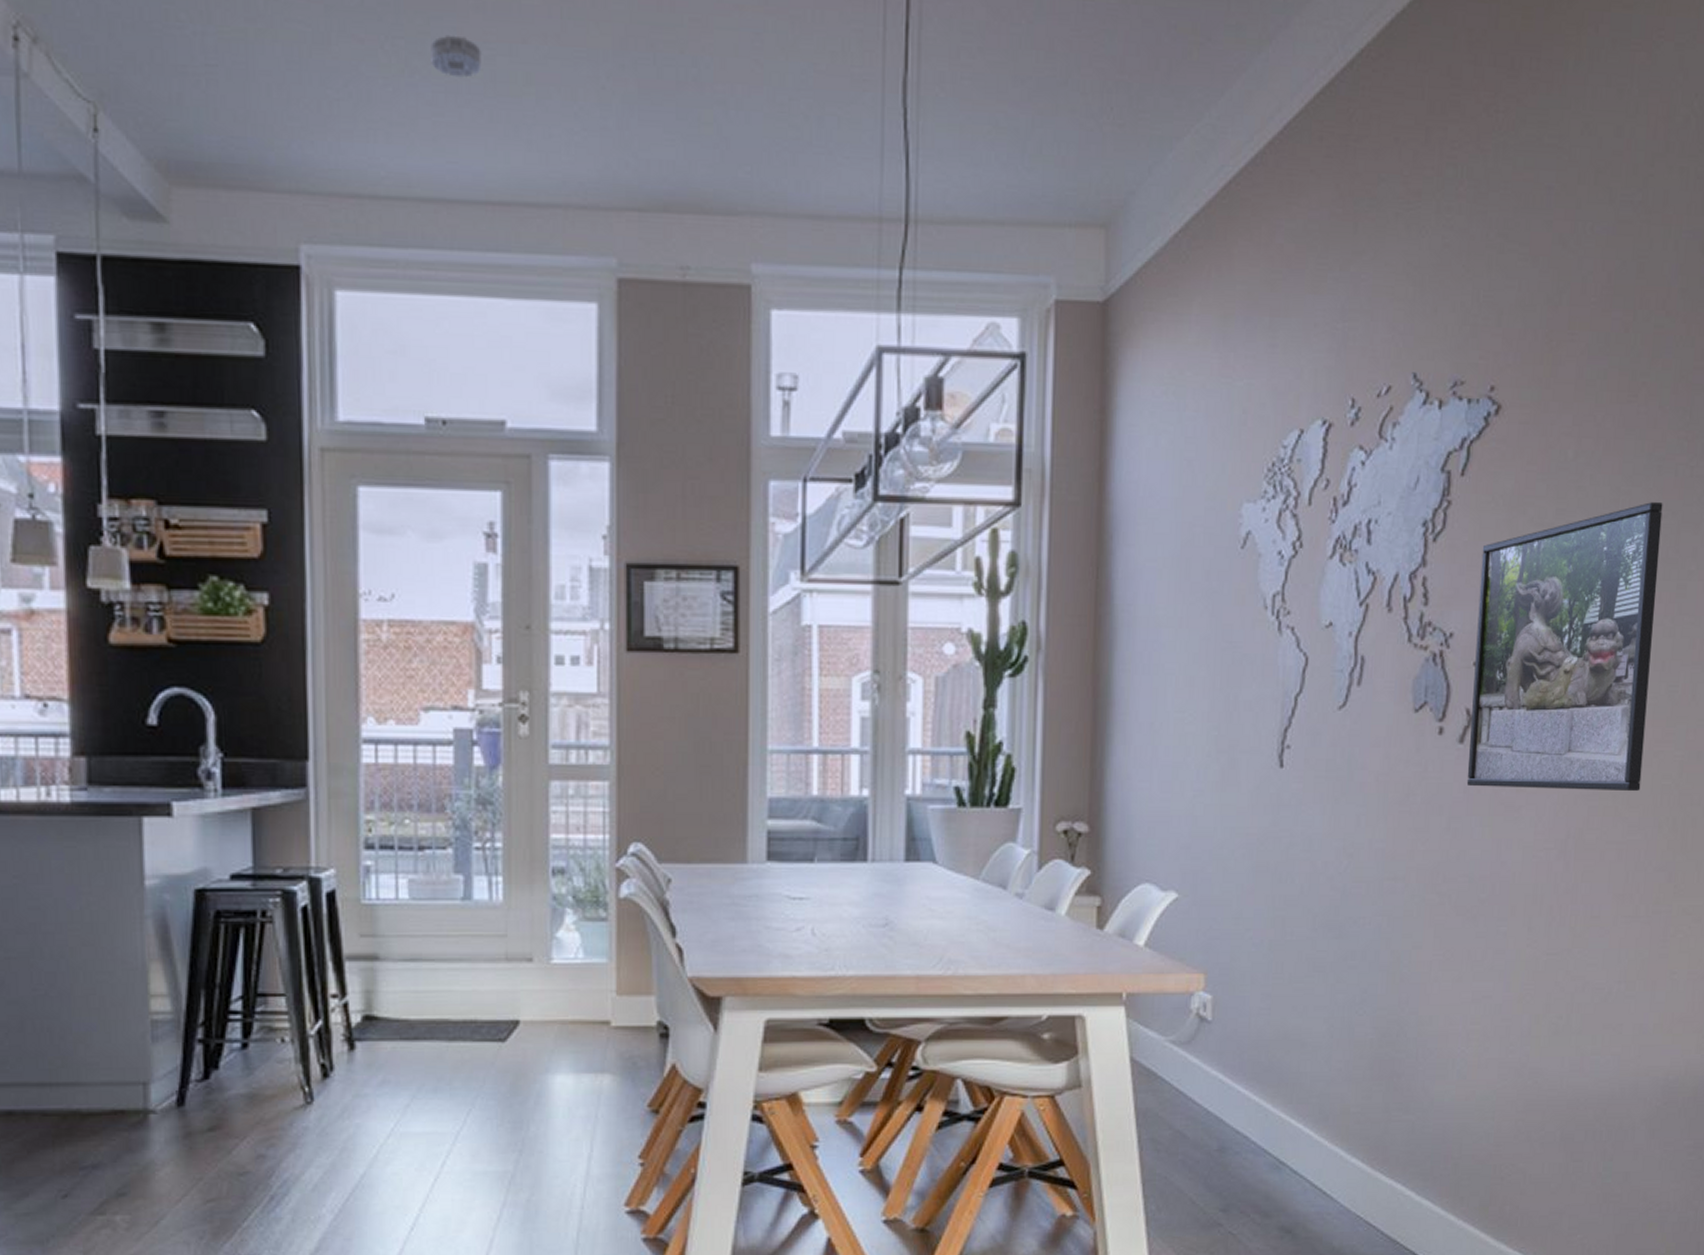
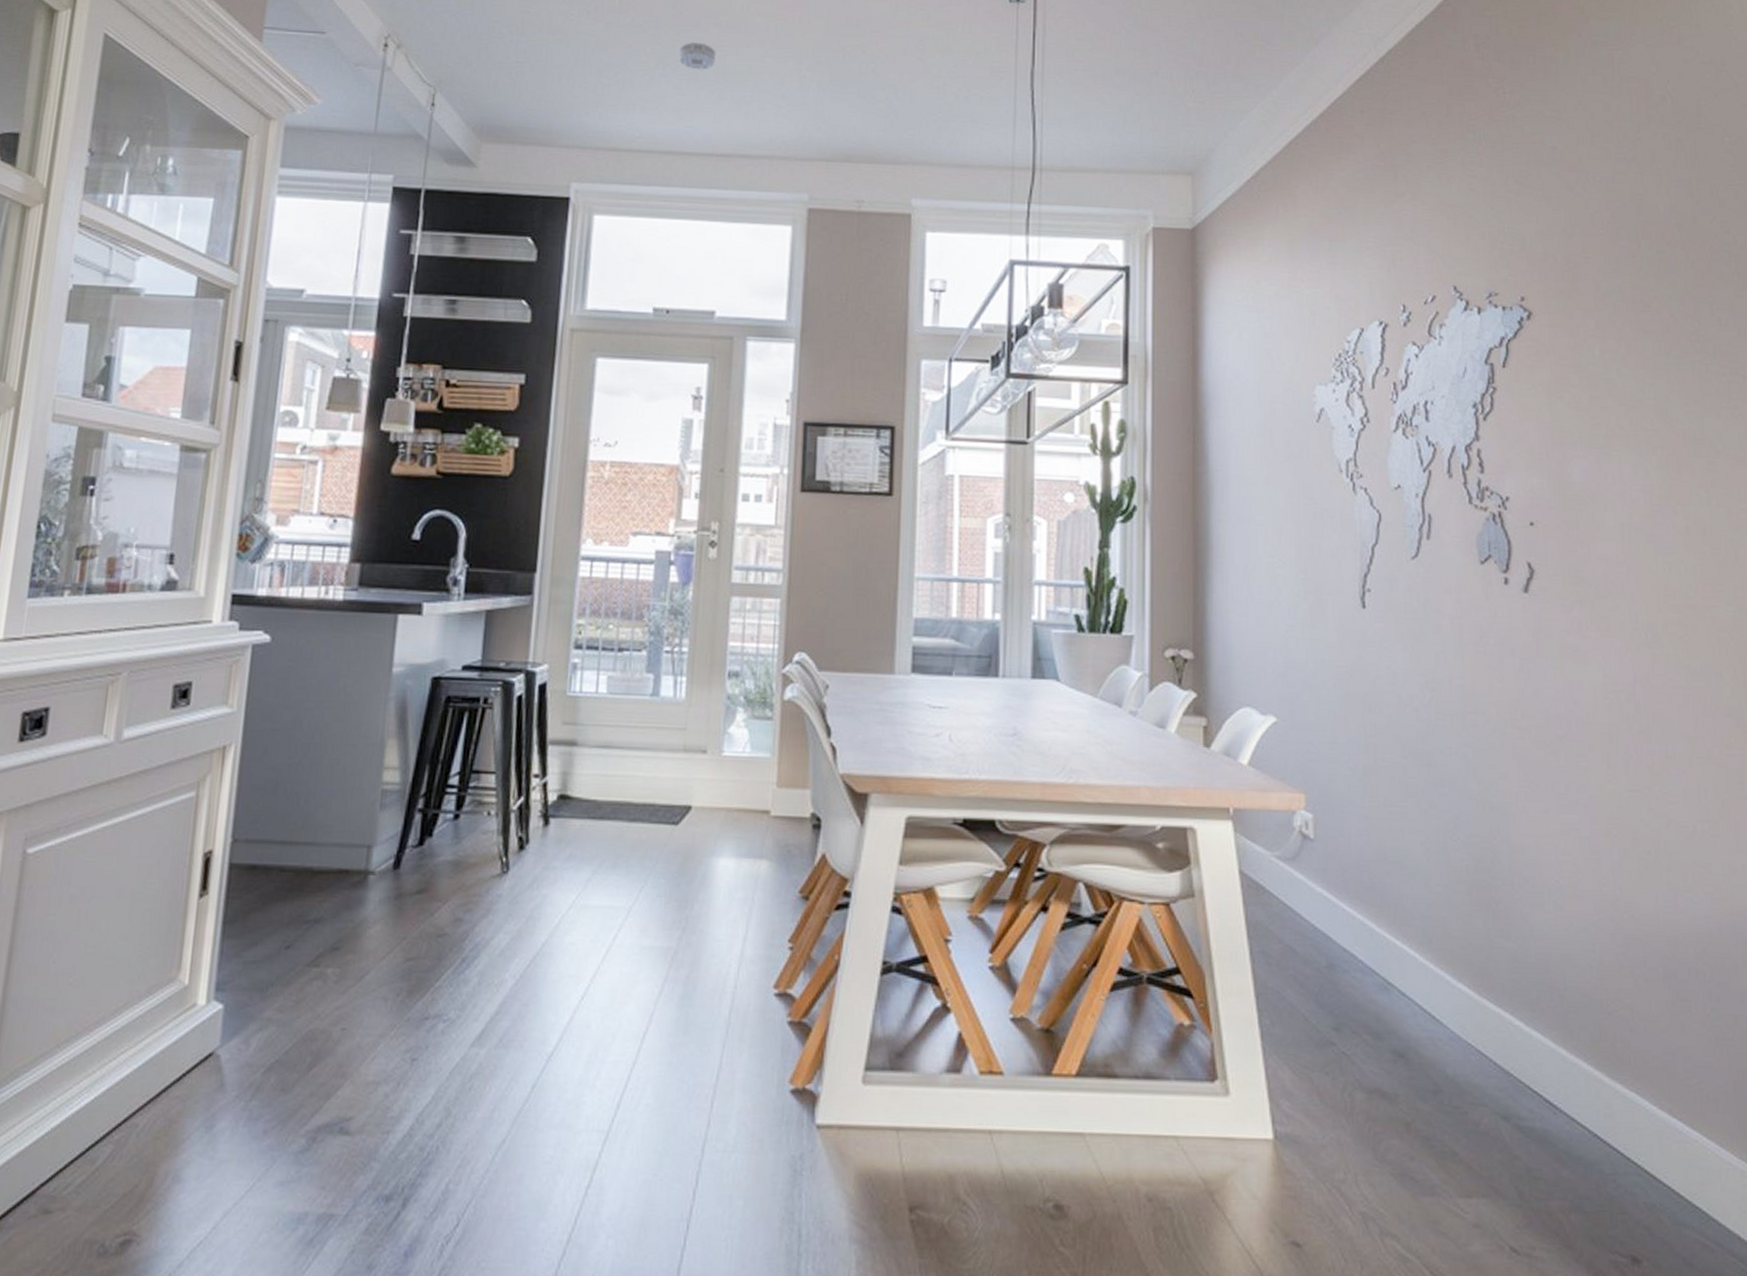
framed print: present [1466,502,1663,792] -> none [1527,392,1698,642]

